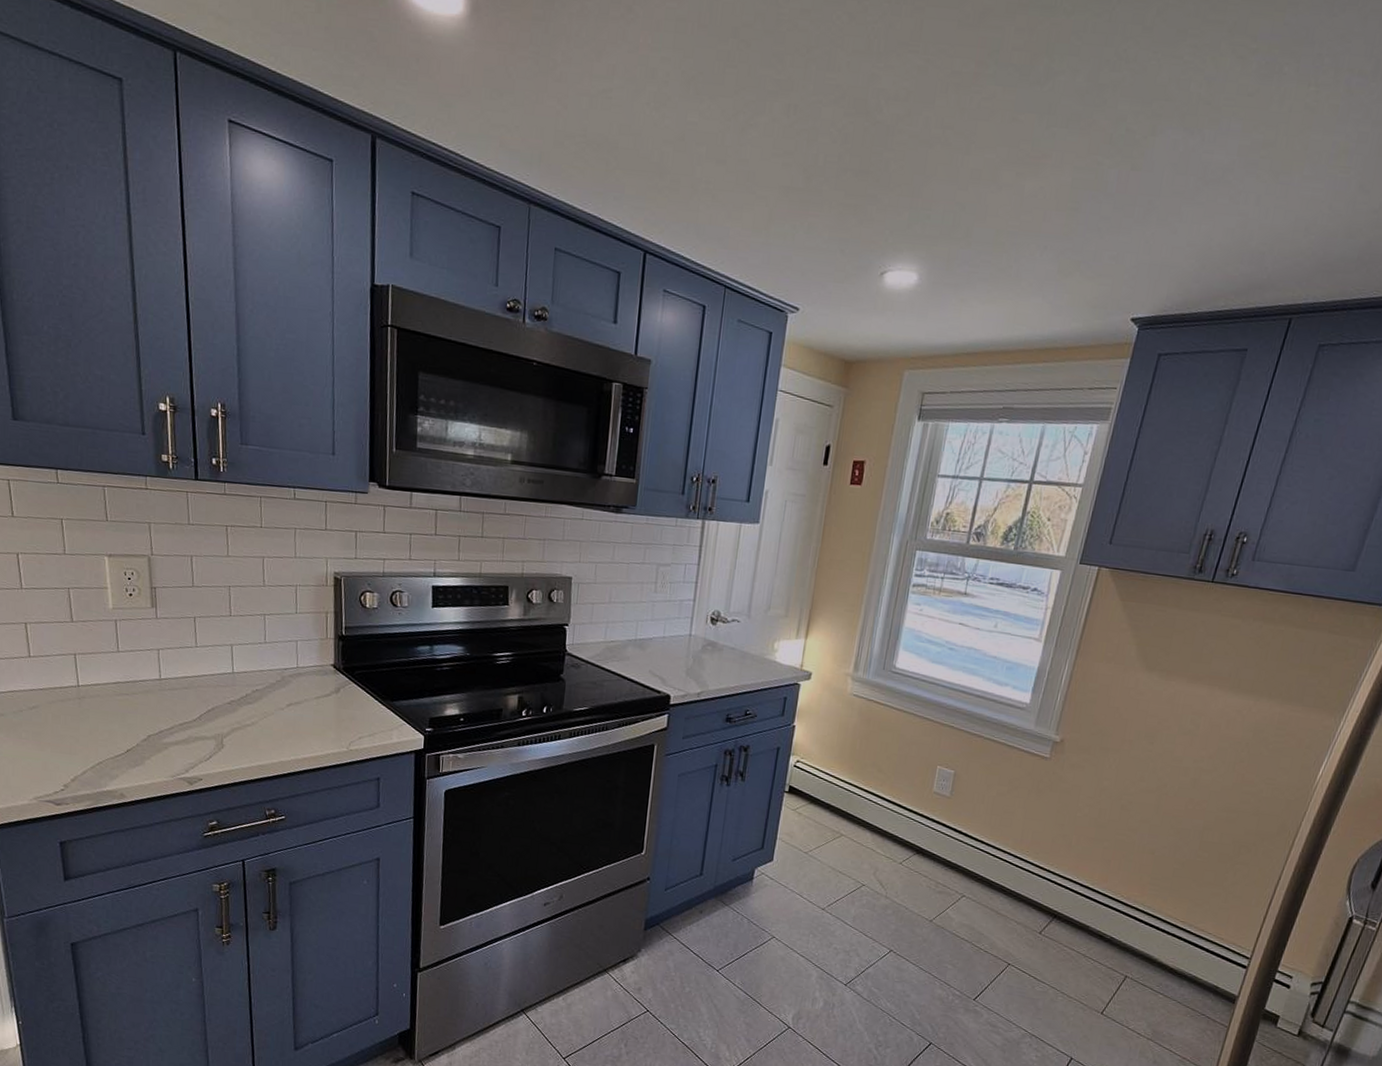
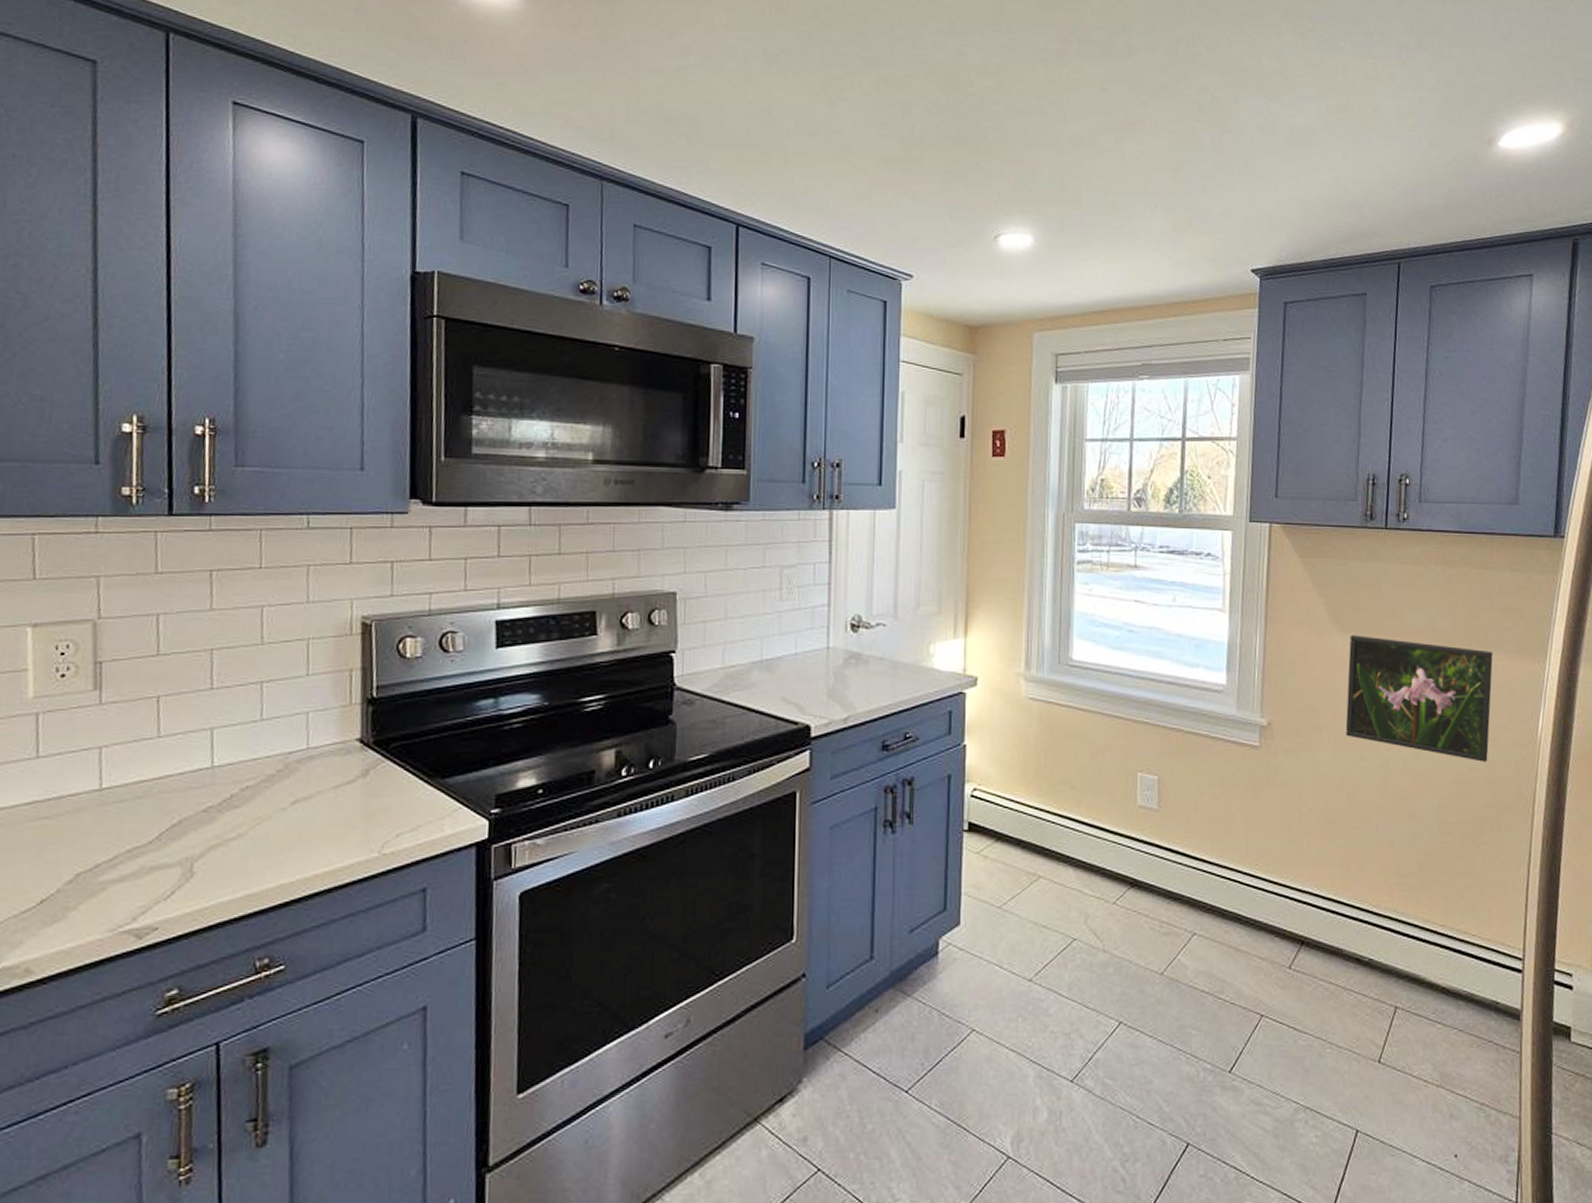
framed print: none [1131,674,1291,797] -> present [1345,635,1494,762]

